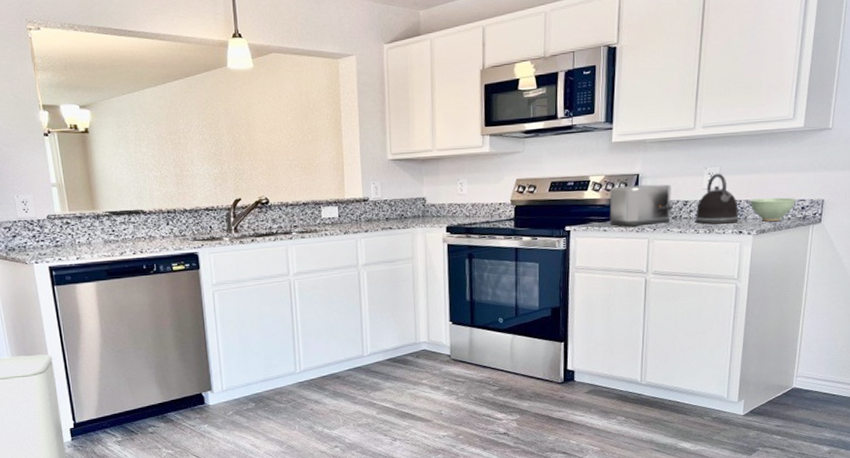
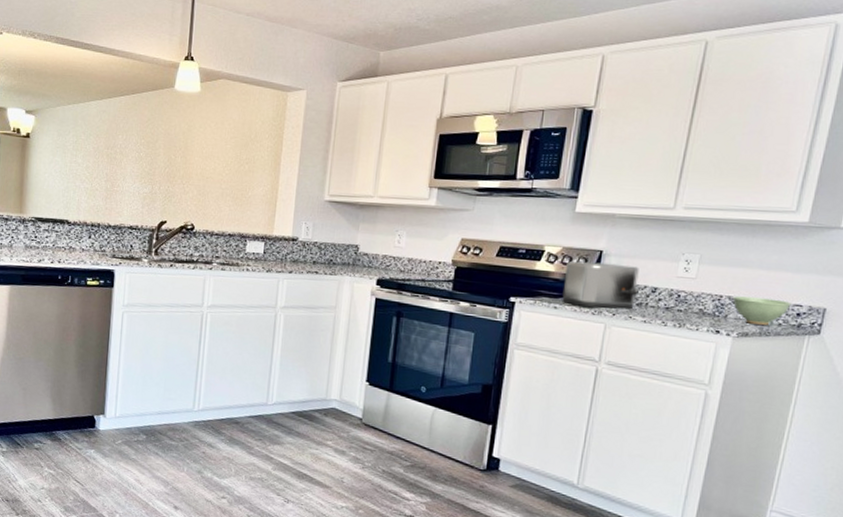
kettle: present [694,173,740,225] -> none [663,261,718,321]

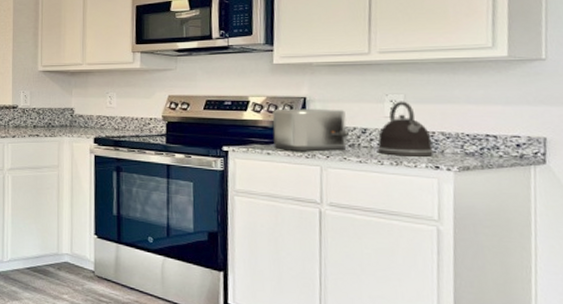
kettle: none [663,261,718,321] -> present [376,101,435,157]
bowl: present [732,296,792,326] -> none [445,131,509,159]

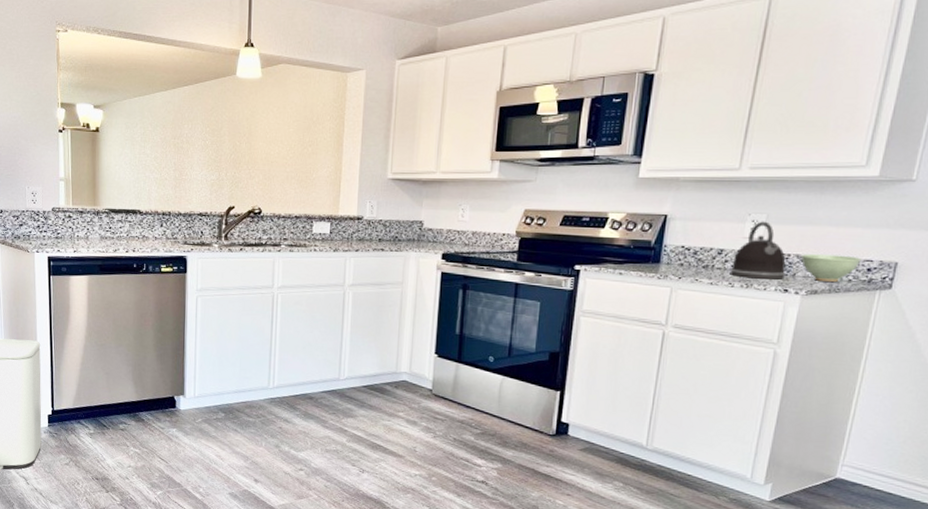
toaster: present [272,108,349,152] -> none [627,226,705,273]
bowl: none [445,131,509,159] -> present [800,254,862,283]

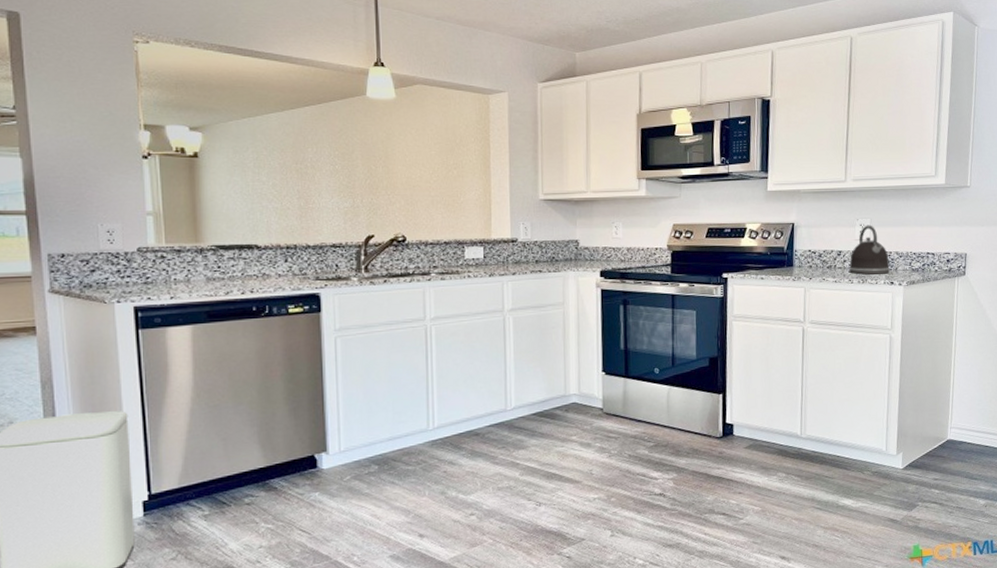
bowl: present [800,254,862,283] -> none [899,250,942,274]

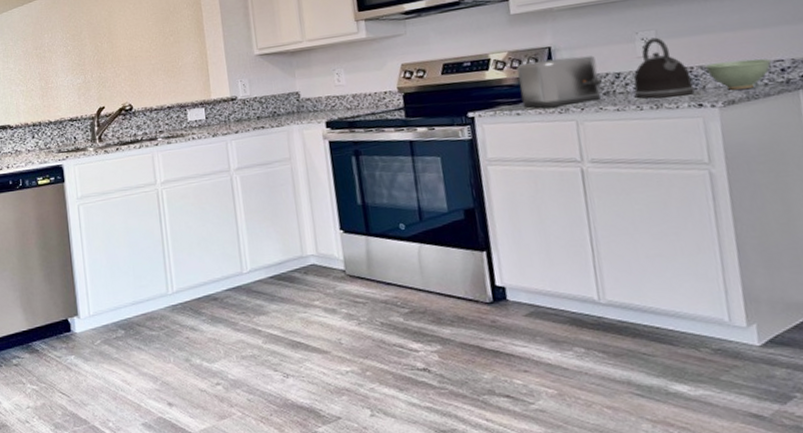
toaster: none [766,233,827,275] -> present [517,55,602,108]
bowl: none [899,250,942,274] -> present [704,58,772,90]

